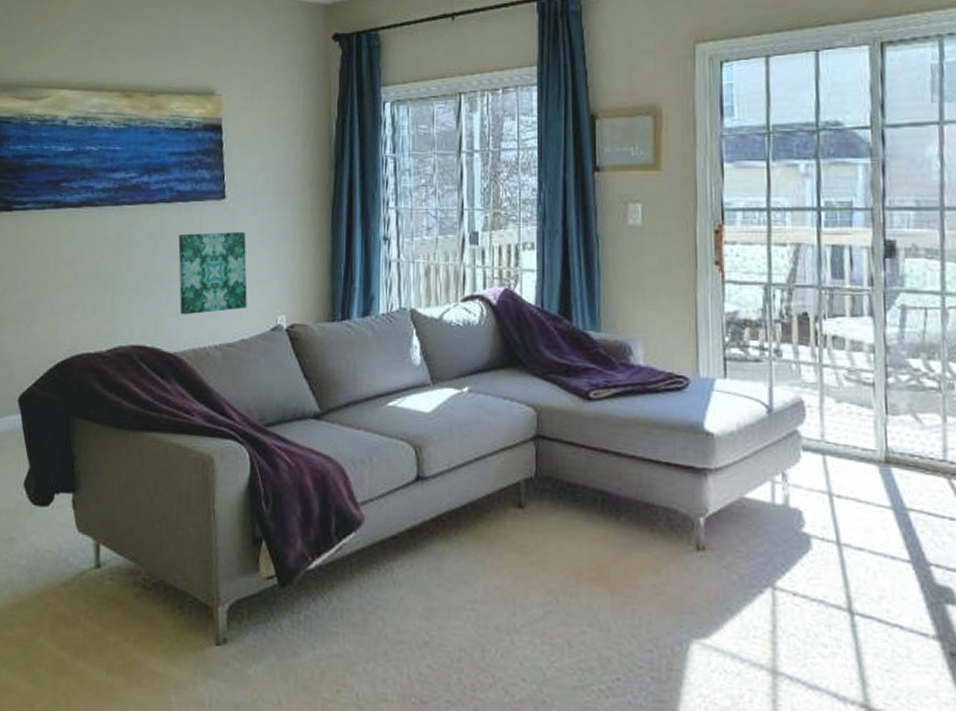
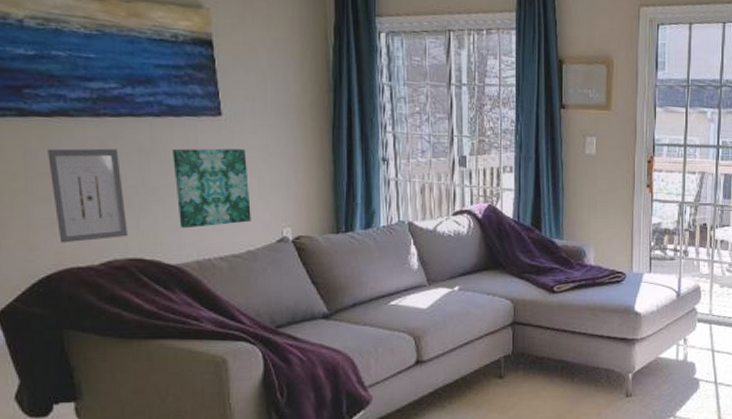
wall art: none [74,235,134,329] -> present [48,148,128,243]

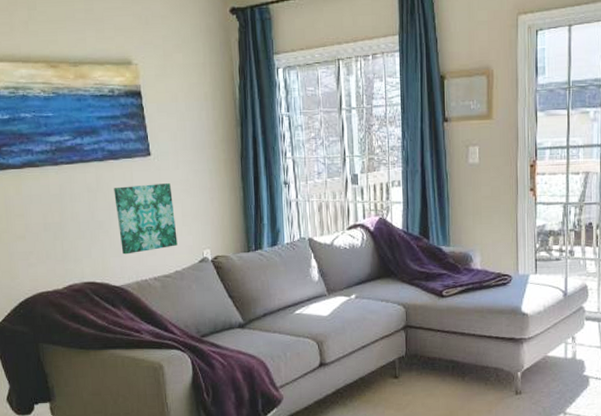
wall art: present [48,148,128,243] -> none [21,191,83,272]

